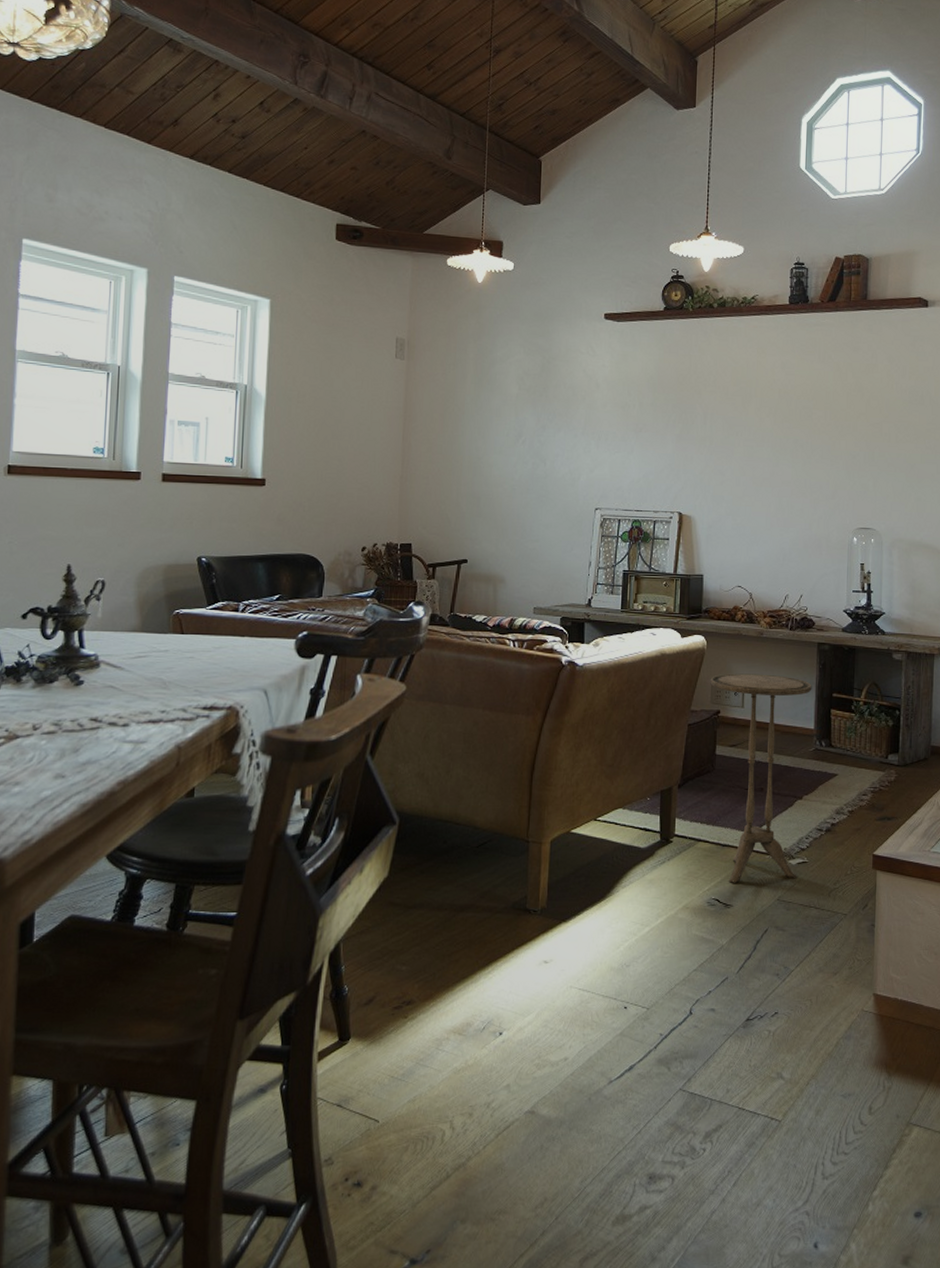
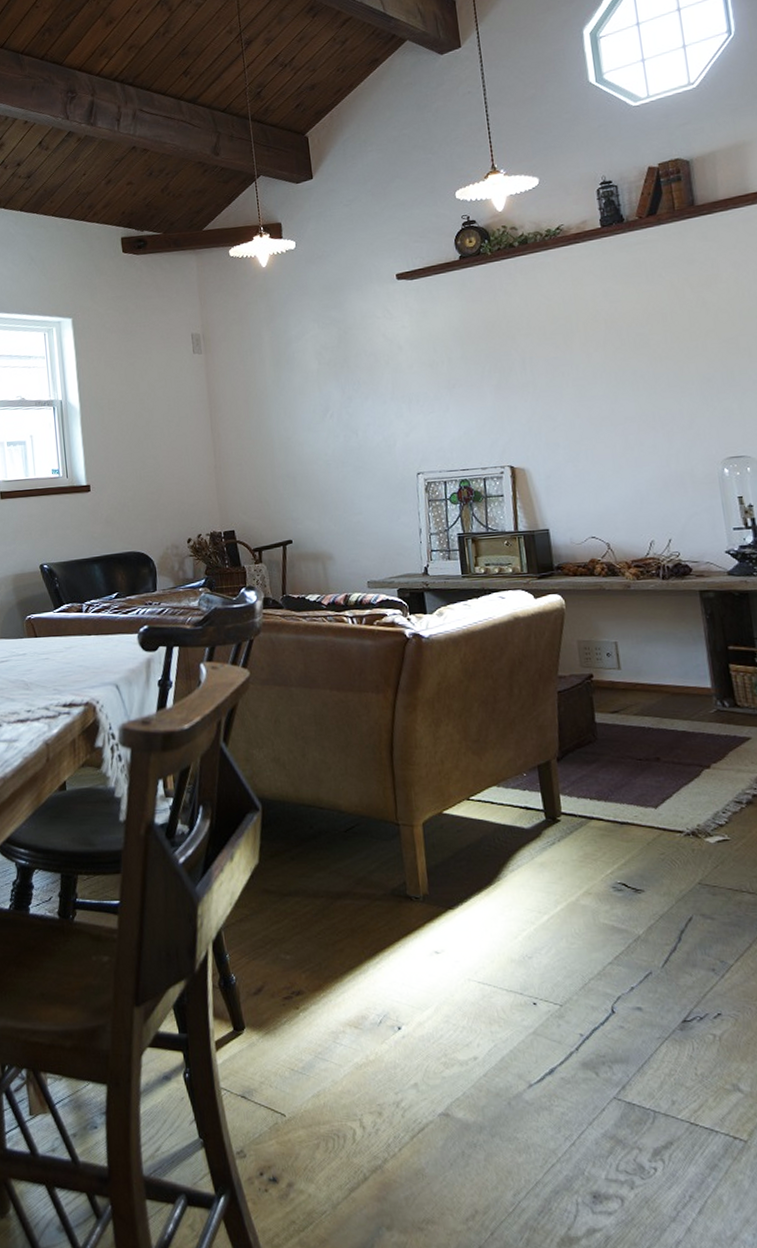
side table: present [710,673,812,884] -> none [575,630,720,867]

